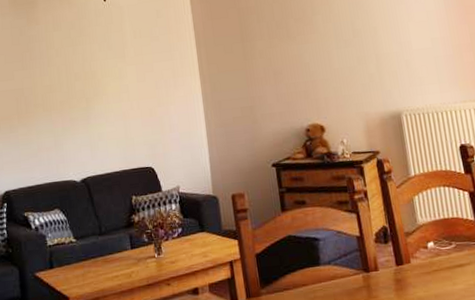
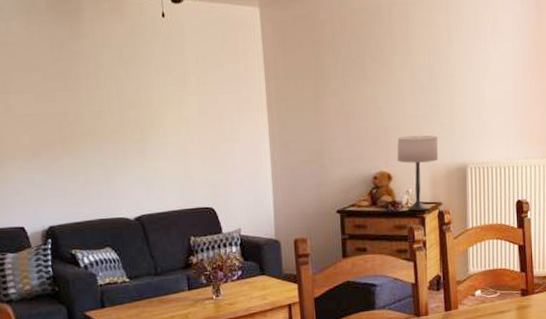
table lamp: none [327,85,370,162] -> present [397,135,438,212]

